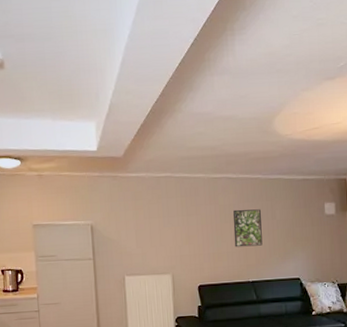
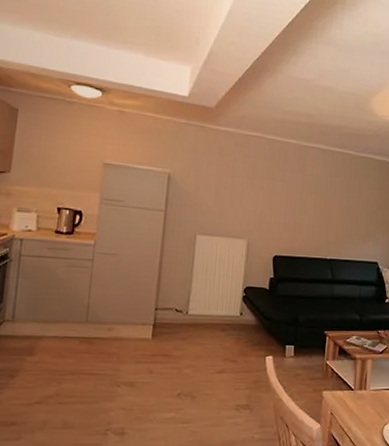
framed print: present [233,209,263,247] -> none [317,182,349,223]

